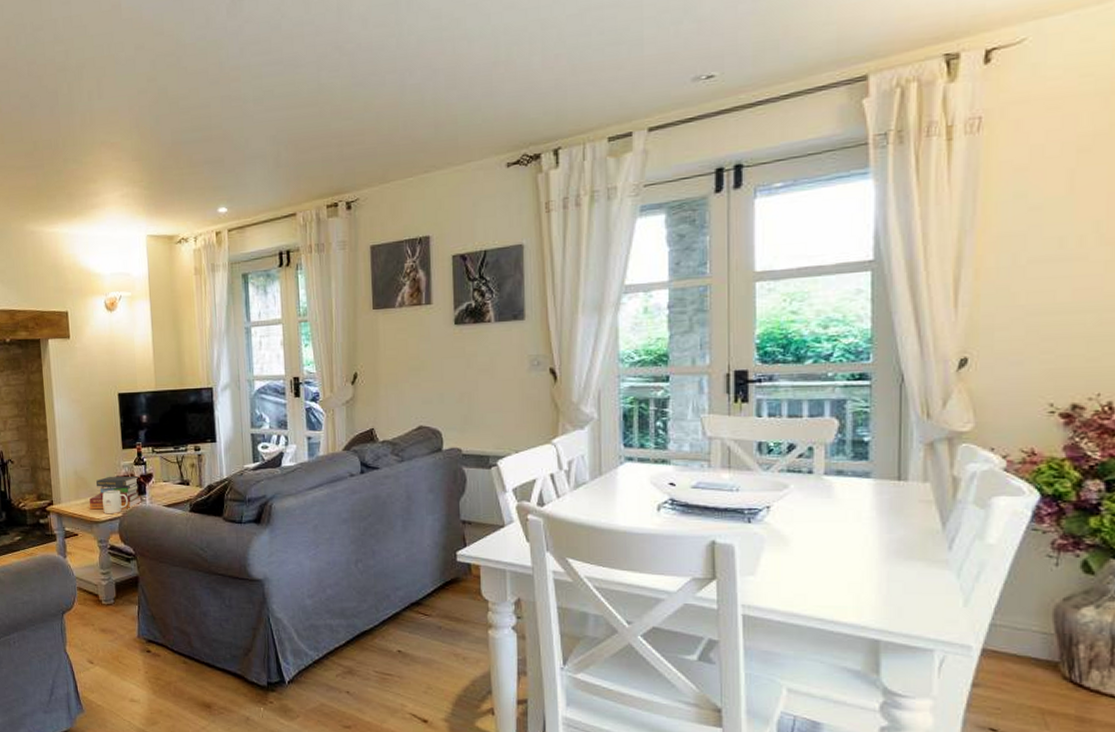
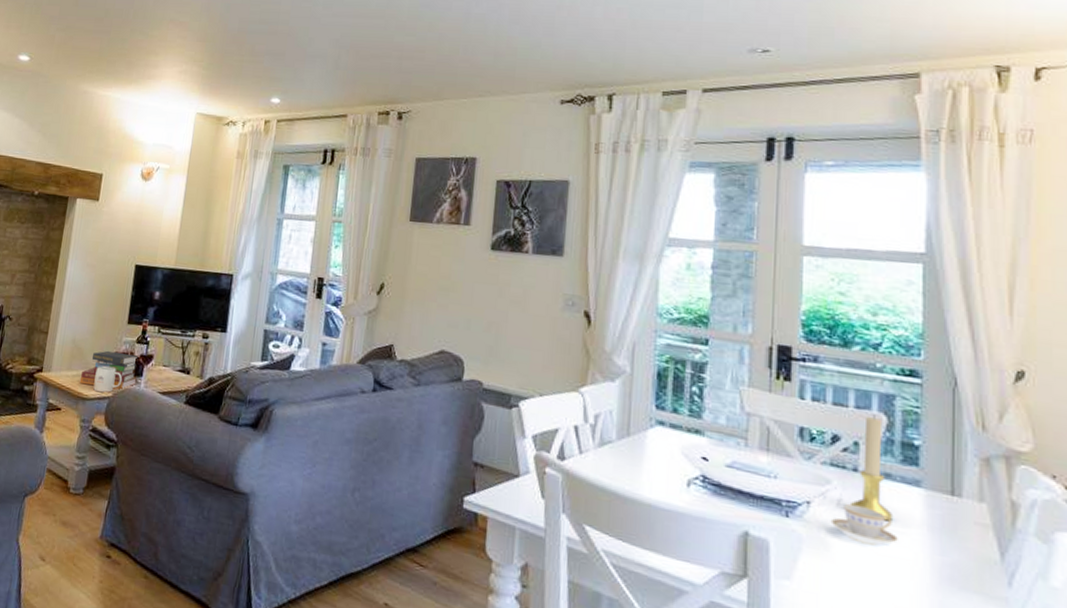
teacup: none [789,503,850,535] -> present [830,504,898,546]
candle holder: none [805,420,845,512] -> present [849,414,892,521]

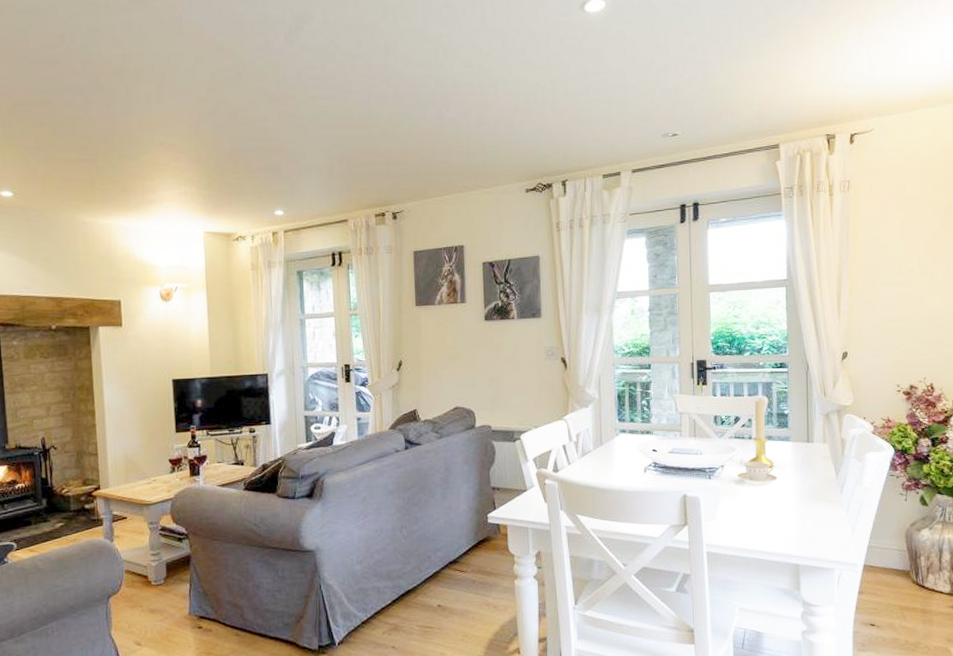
books: present [79,350,137,390] -> none [139,458,195,493]
mug: present [93,365,123,393] -> none [153,472,182,497]

